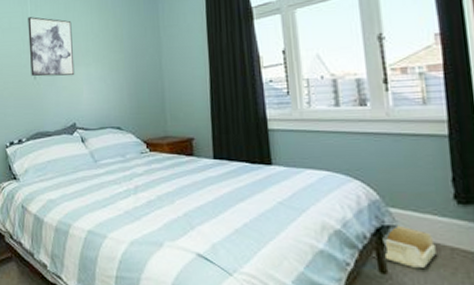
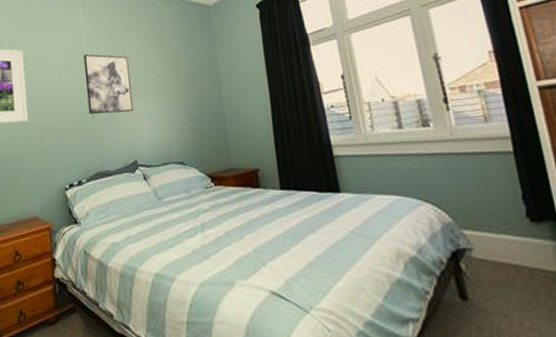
storage bin: present [385,225,436,268] -> none [463,247,515,292]

